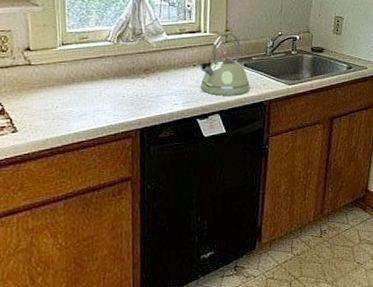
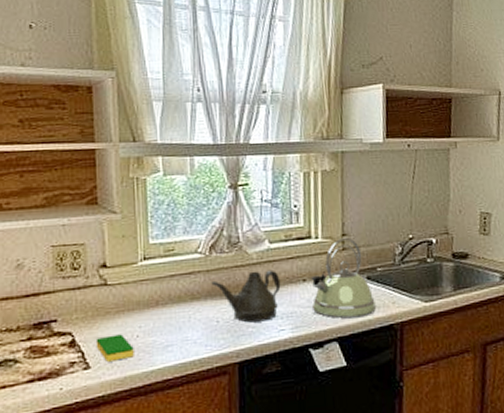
dish sponge: none [22,105,54,127] -> present [95,334,134,362]
teapot: none [118,56,175,98] -> present [211,270,281,323]

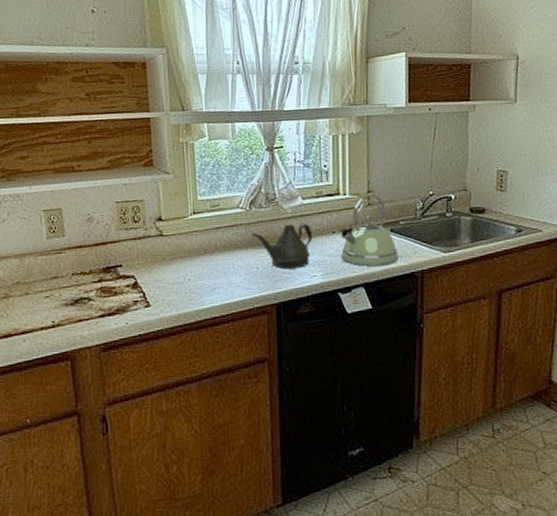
dish sponge: present [95,334,134,362] -> none [154,278,187,301]

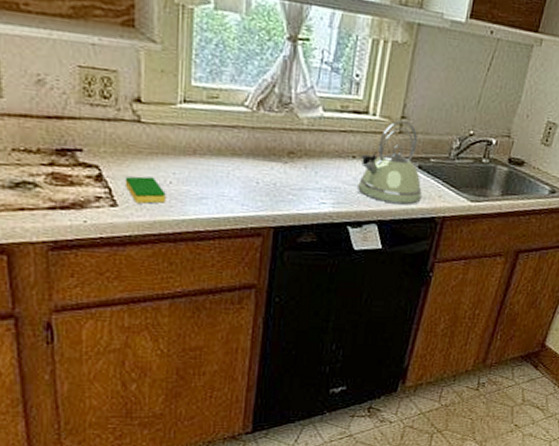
dish sponge: none [154,278,187,301] -> present [124,176,166,204]
teapot: present [251,223,313,269] -> none [255,137,329,192]

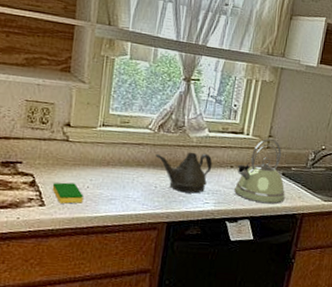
teapot: none [255,137,329,192] -> present [155,152,213,194]

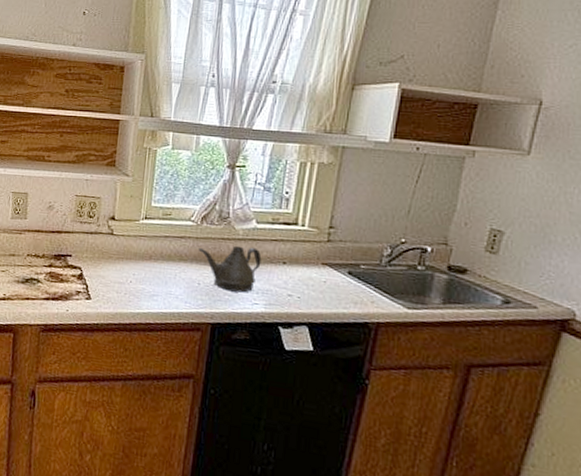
dish sponge: present [52,182,84,204] -> none [97,276,127,298]
kettle: present [234,138,285,204] -> none [288,229,353,309]

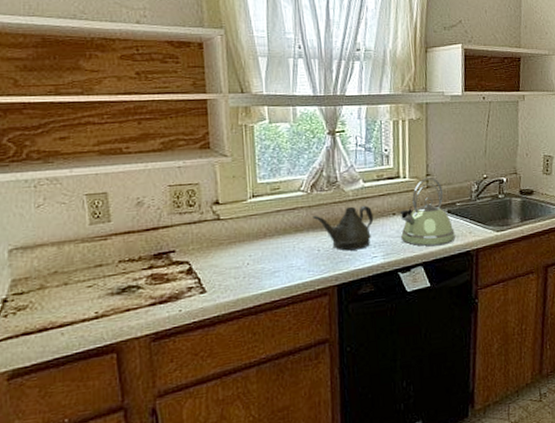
kettle: none [288,229,353,309] -> present [399,177,455,247]

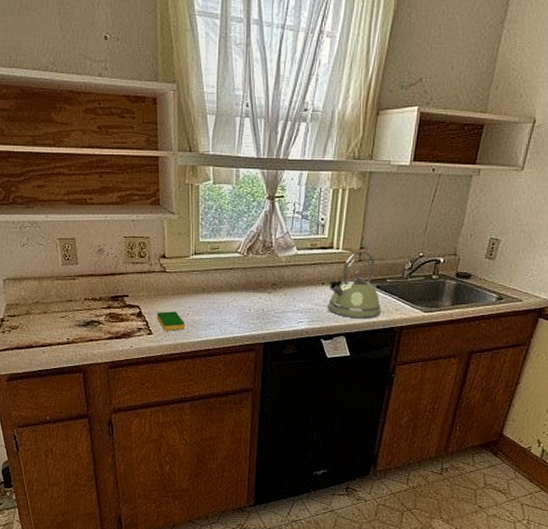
dish sponge: none [210,262,245,286] -> present [156,311,185,331]
teapot: present [313,205,374,251] -> none [247,272,303,314]

